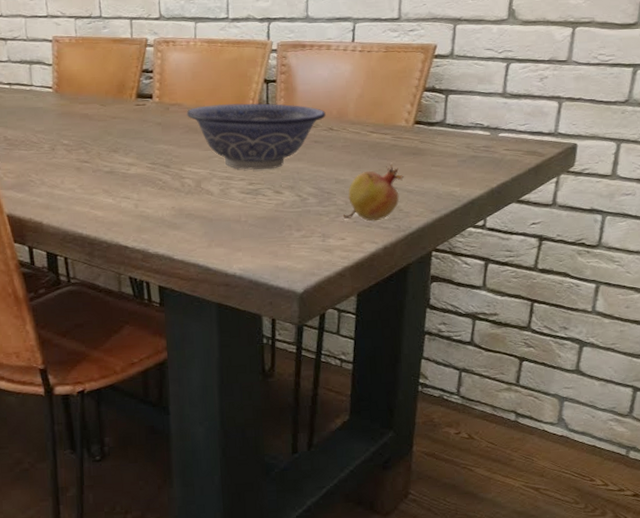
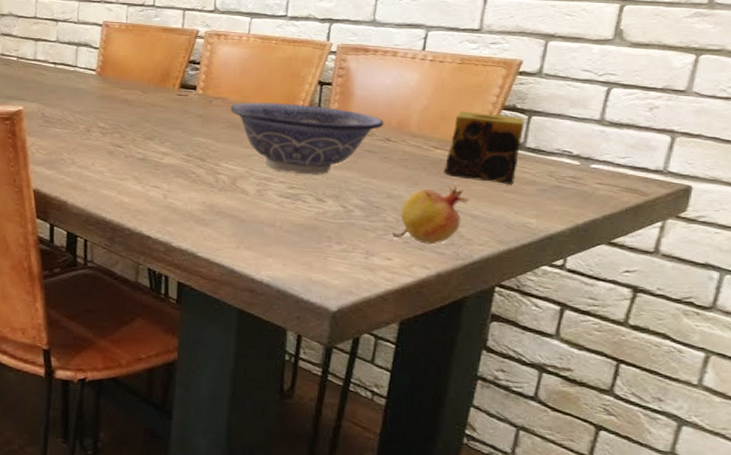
candle: none [381,96,443,159] -> present [444,111,524,184]

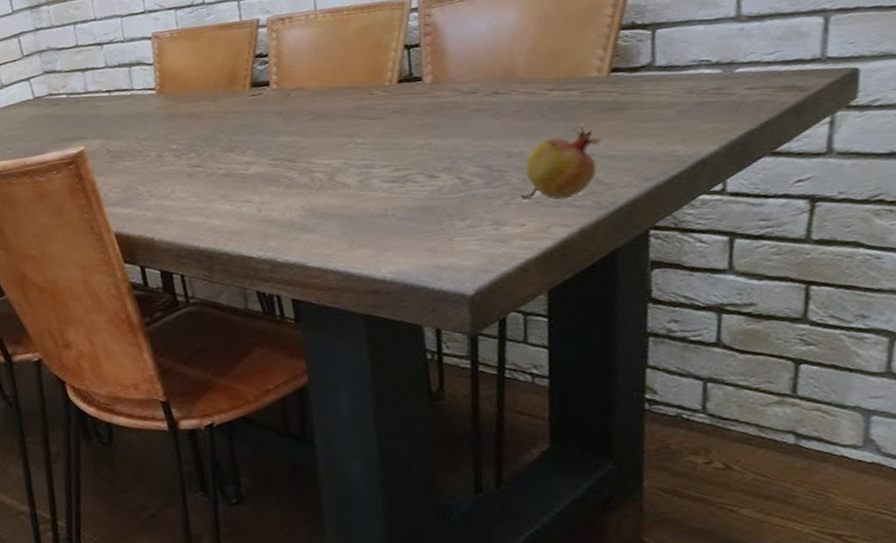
decorative bowl: present [230,101,384,175] -> none [311,69,488,154]
candle: present [444,111,524,184] -> none [565,33,650,119]

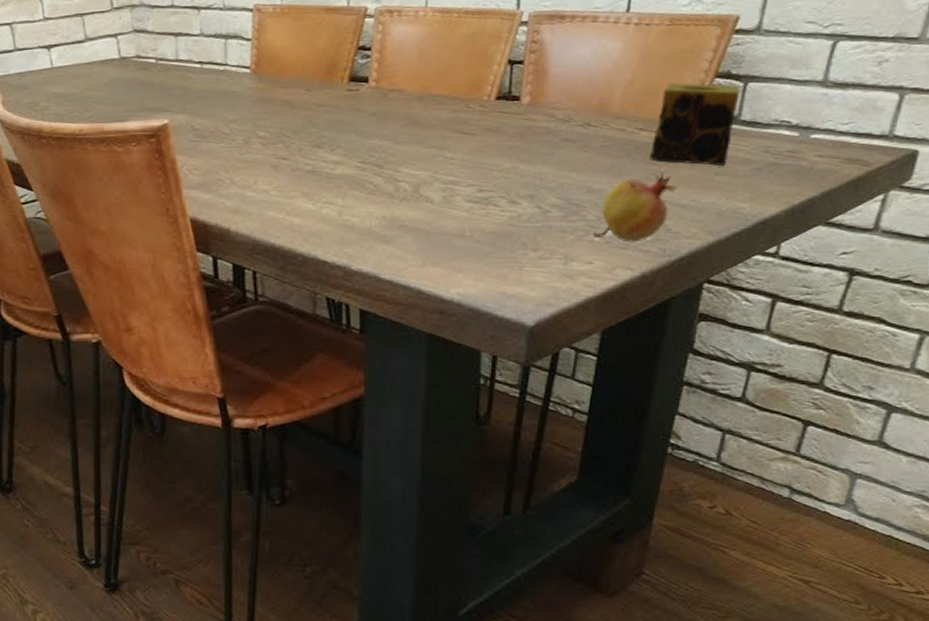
candle: none [565,33,650,119] -> present [649,83,740,166]

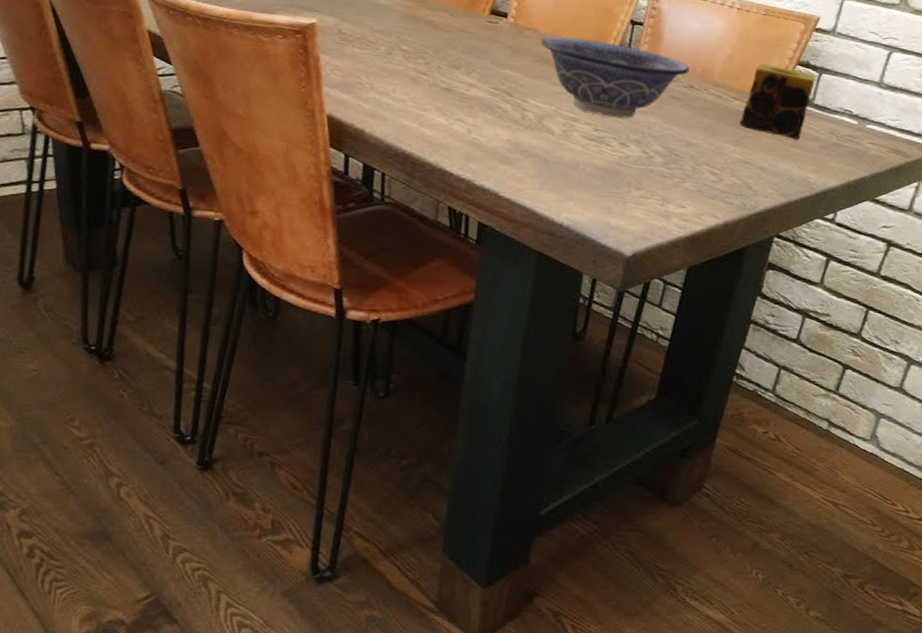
decorative bowl: none [408,89,583,174] -> present [541,36,690,118]
fruit: present [593,172,676,243] -> none [688,137,759,195]

